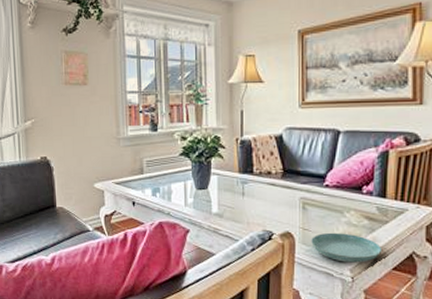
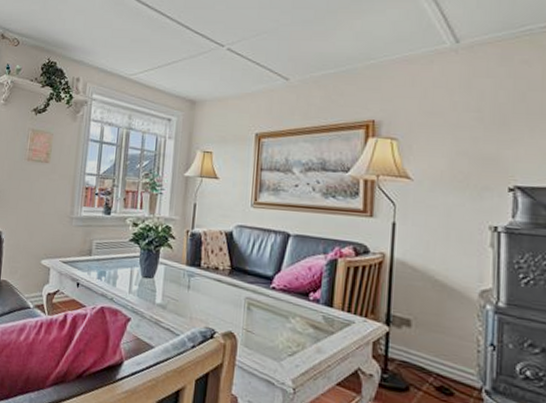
saucer: present [311,232,381,263] -> none [254,337,326,374]

